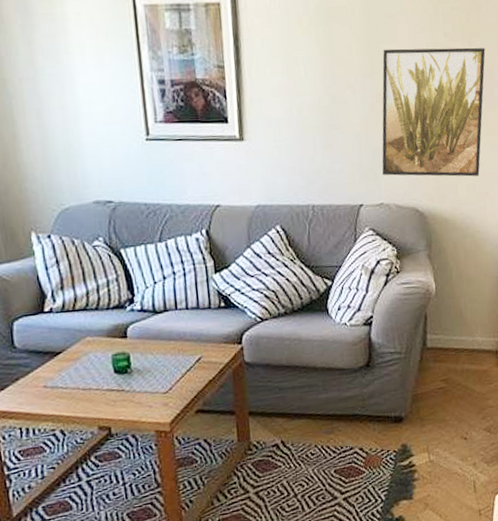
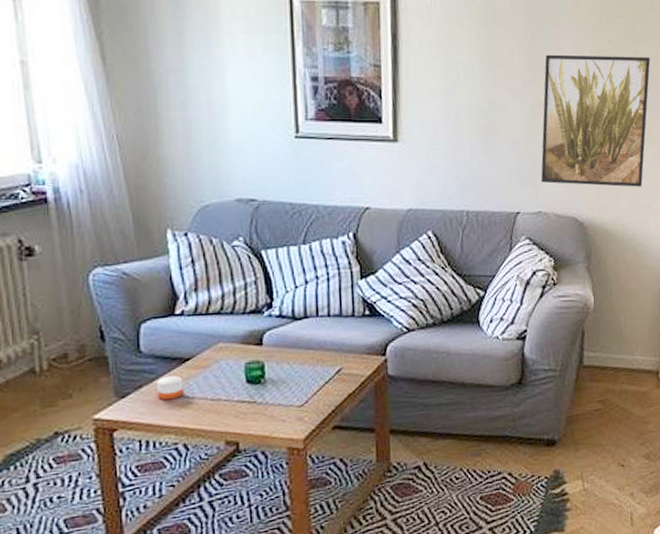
candle: none [31,368,57,391] -> present [156,375,184,400]

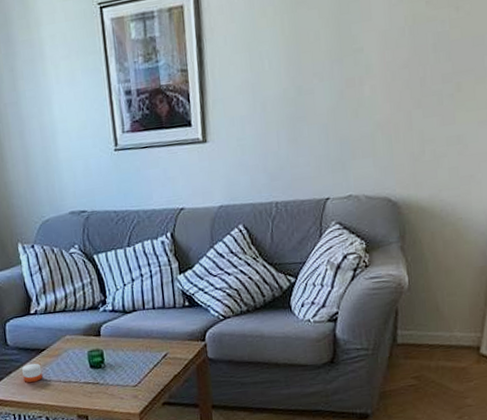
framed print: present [540,54,651,187] -> none [350,11,476,166]

